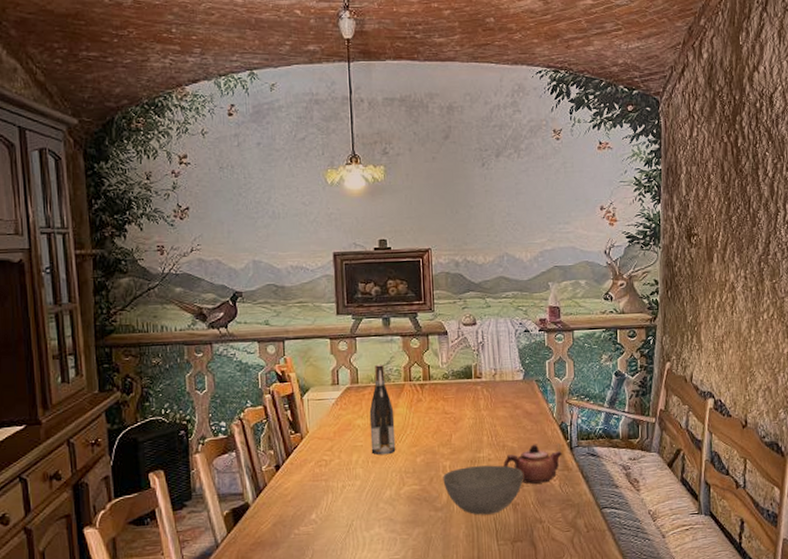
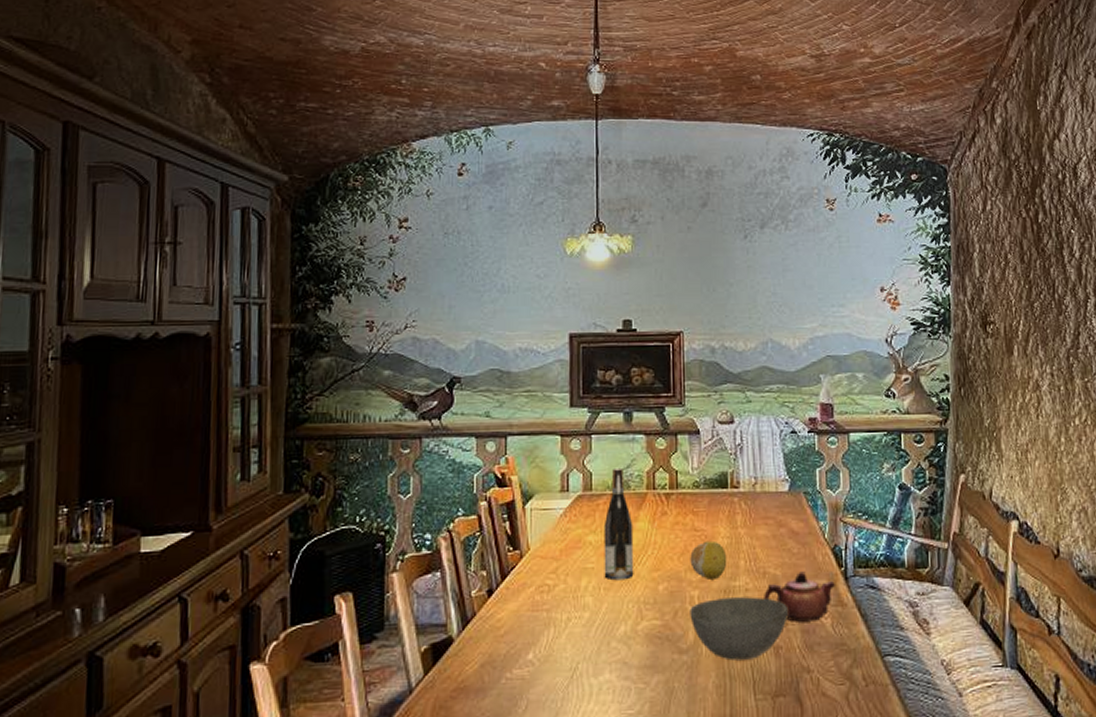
fruit: none [442,421,473,452] -> present [690,540,727,579]

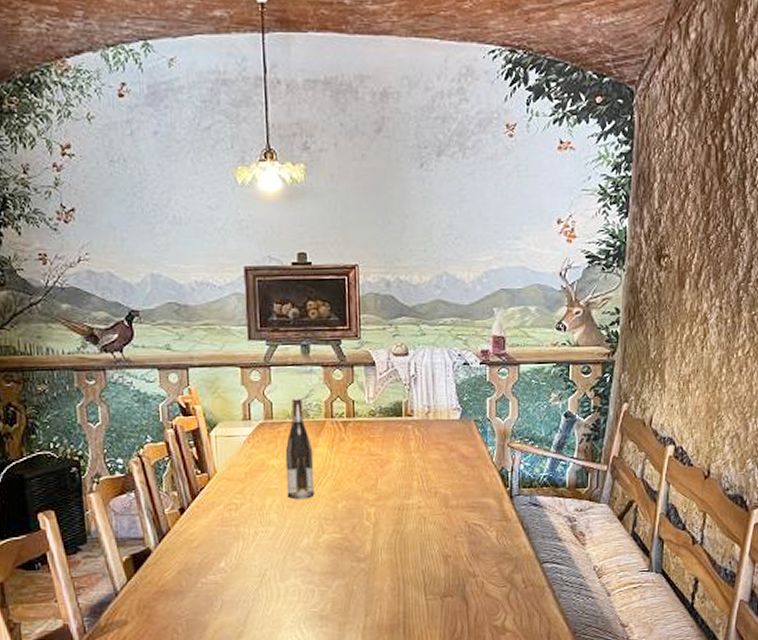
fruit: present [690,540,727,579] -> none [367,464,402,498]
bowl: present [690,597,789,661] -> none [367,513,458,567]
teapot: present [764,571,836,622] -> none [435,491,502,535]

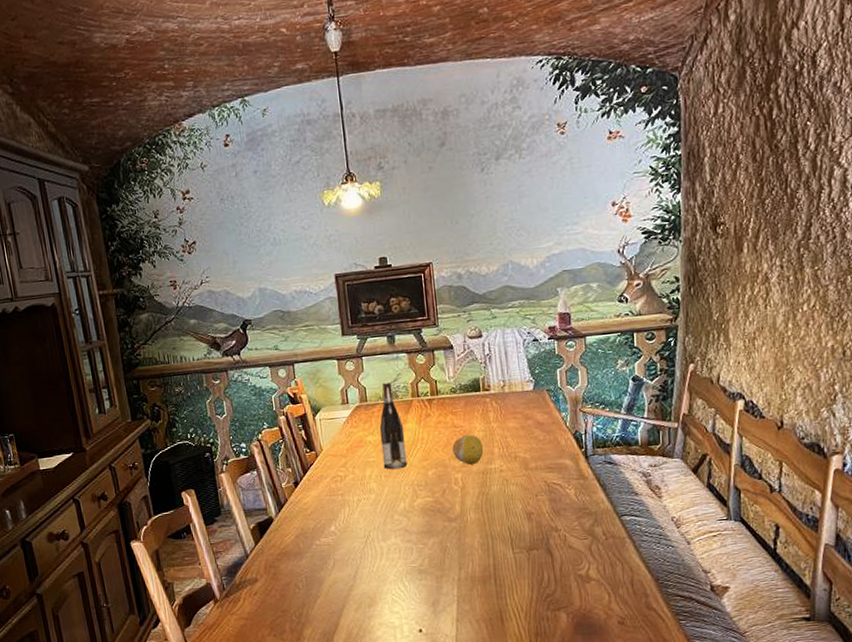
fruit: none [367,464,402,498] -> present [452,434,484,465]

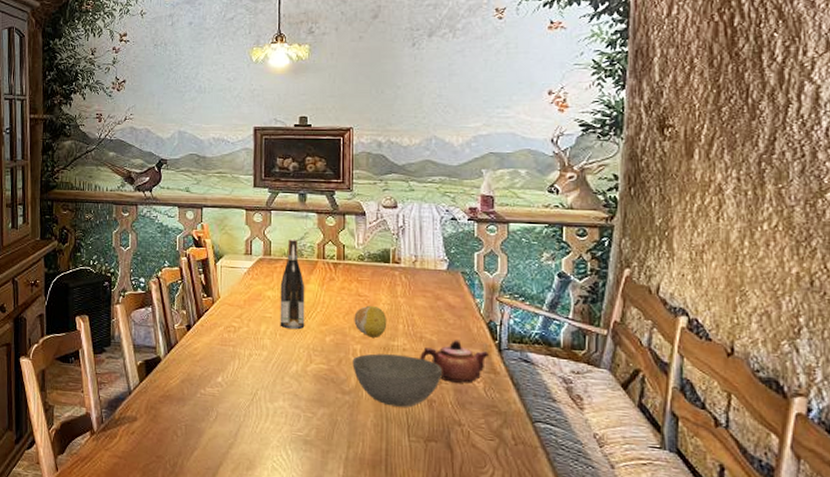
bowl: none [455,476,538,525] -> present [352,353,443,408]
teapot: none [516,454,578,494] -> present [420,340,490,383]

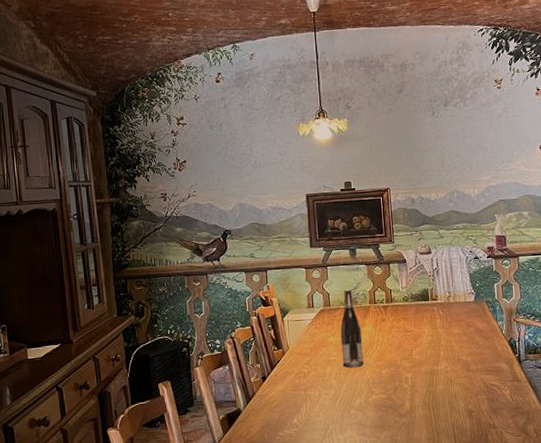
bowl: present [352,353,443,408] -> none [405,376,478,421]
fruit: present [354,305,387,338] -> none [404,338,431,366]
teapot: present [420,340,490,383] -> none [459,358,513,394]

